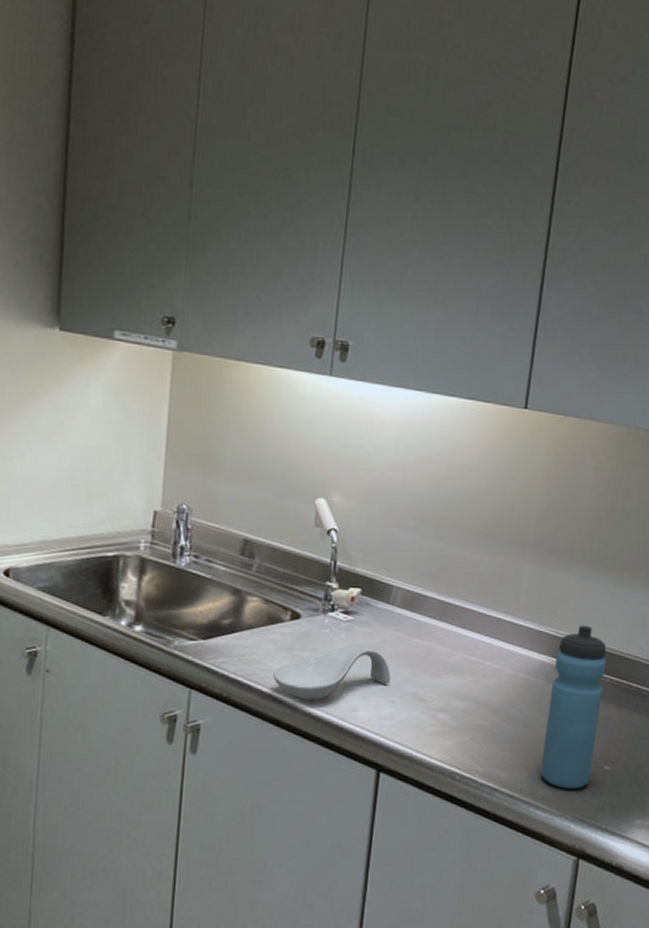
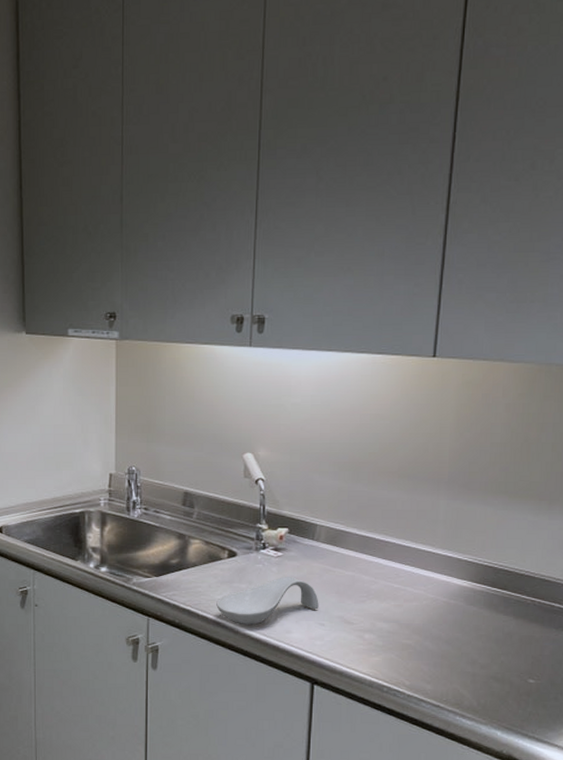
water bottle: present [540,625,607,789] -> none [465,551,526,700]

